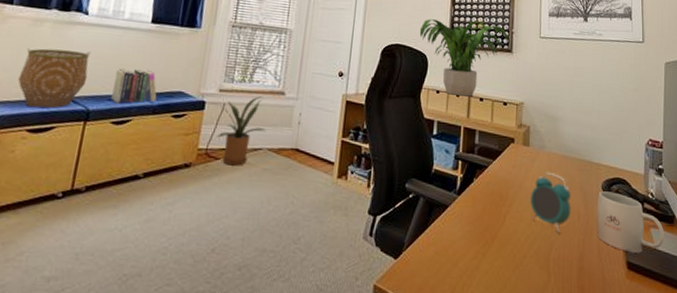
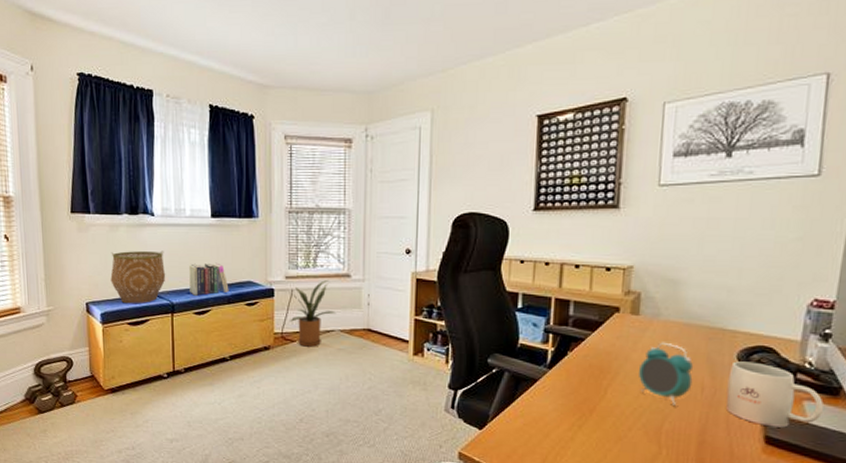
potted plant: present [419,19,509,97] -> none [497,174,615,264]

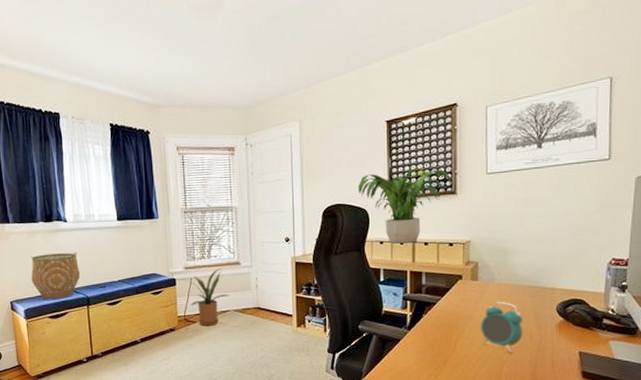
books: present [189,262,229,296] -> none [100,259,137,289]
potted plant: none [497,174,615,264] -> present [358,168,452,244]
mug: present [725,361,825,428] -> none [550,312,626,364]

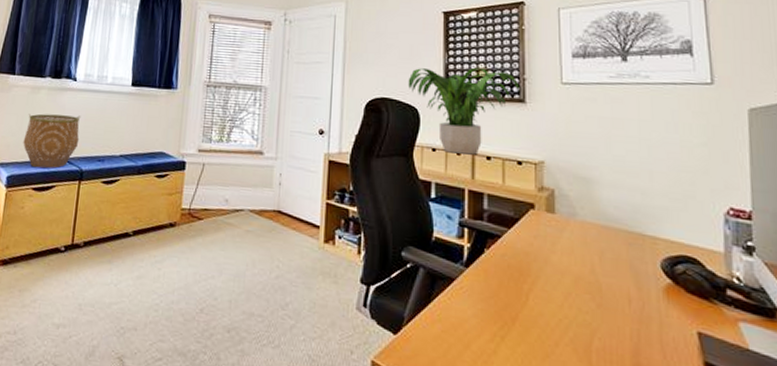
house plant: present [181,268,230,326] -> none [192,156,247,227]
alarm clock: present [480,301,523,354] -> none [559,244,618,320]

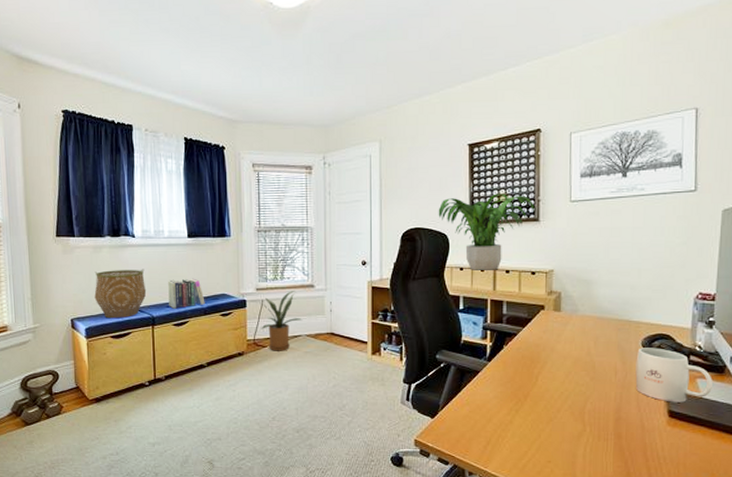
books: none [101,130,141,164] -> present [168,278,205,309]
house plant: none [192,156,247,227] -> present [252,291,303,351]
mug: none [655,271,763,353] -> present [635,348,714,402]

